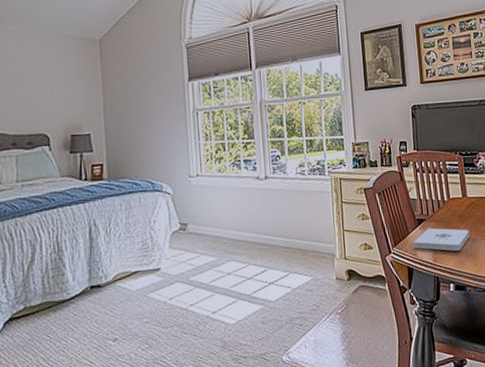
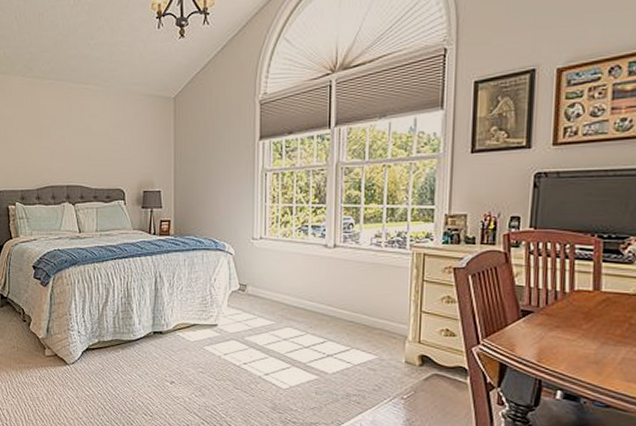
notepad: present [413,228,470,251] -> none [511,322,596,354]

